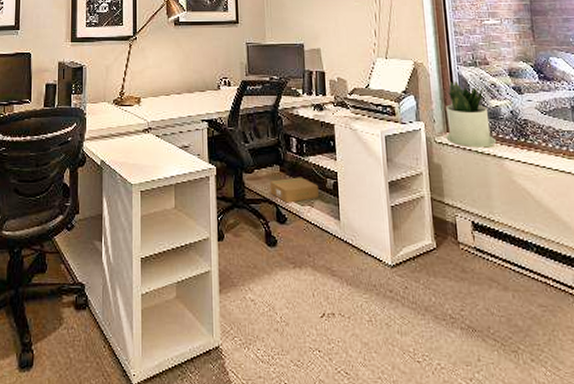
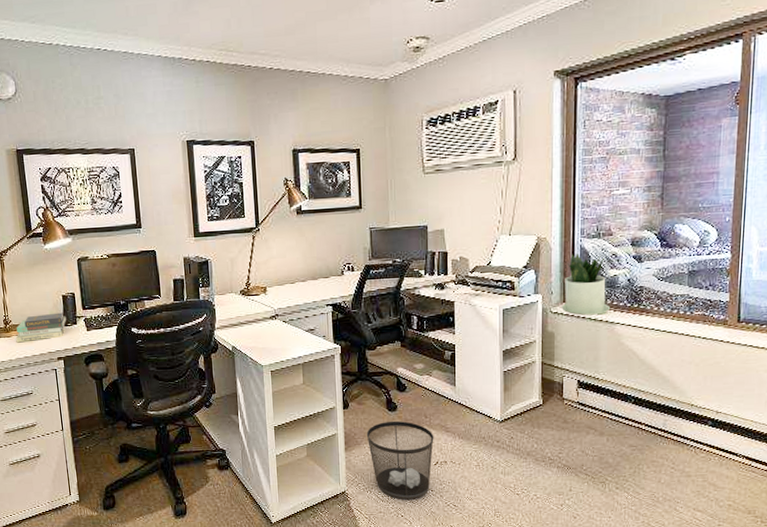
waste bin: none [243,258,319,362] -> present [366,420,434,500]
box: present [269,177,320,203] -> none [391,351,438,374]

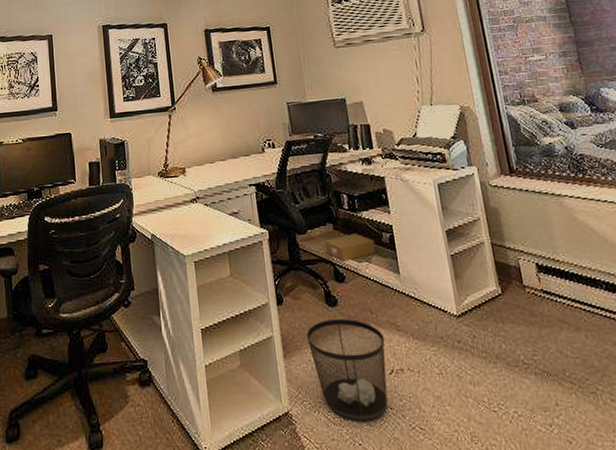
box: none [391,351,438,374] -> present [324,233,376,261]
planter: present [560,252,611,316] -> none [496,120,554,189]

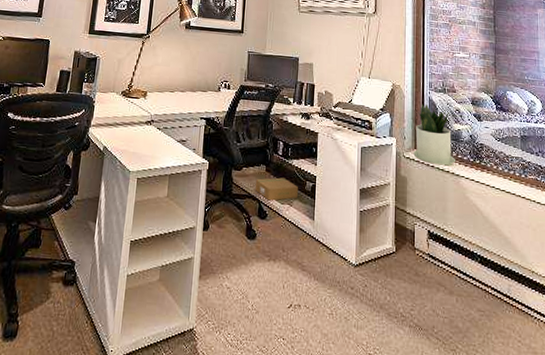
waste bin: present [306,318,388,422] -> none [222,250,290,348]
planter: none [496,120,554,189] -> present [412,103,456,166]

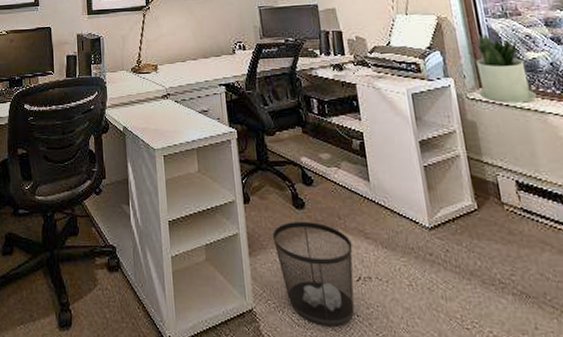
waste bin: none [222,250,290,348] -> present [272,221,355,327]
box: present [255,177,299,201] -> none [292,138,346,165]

